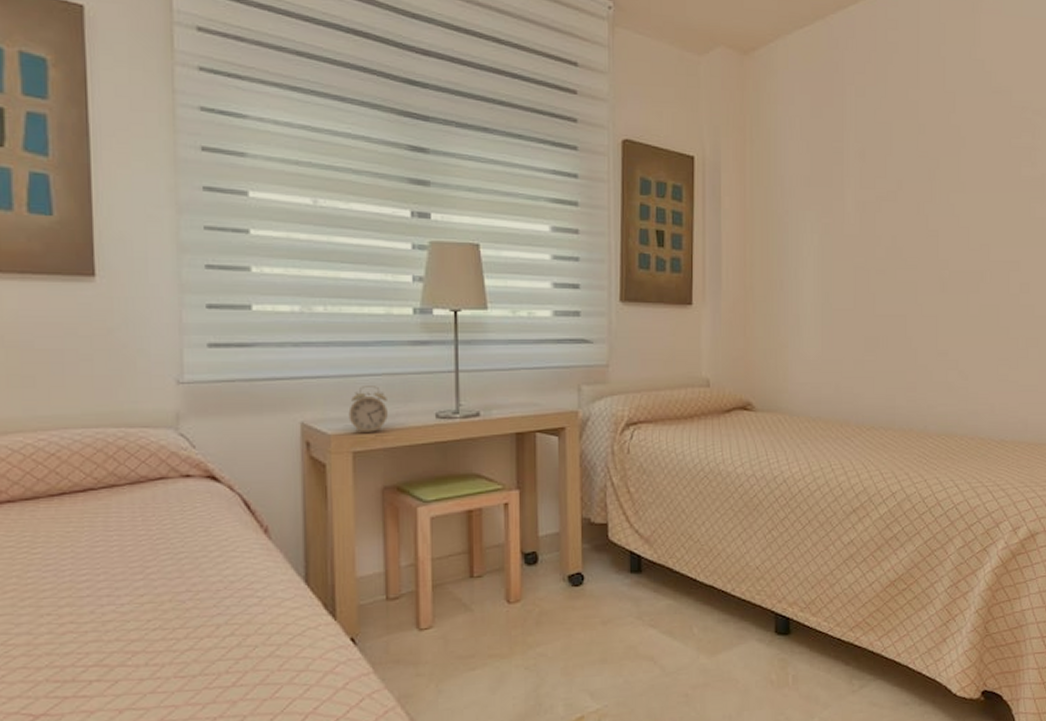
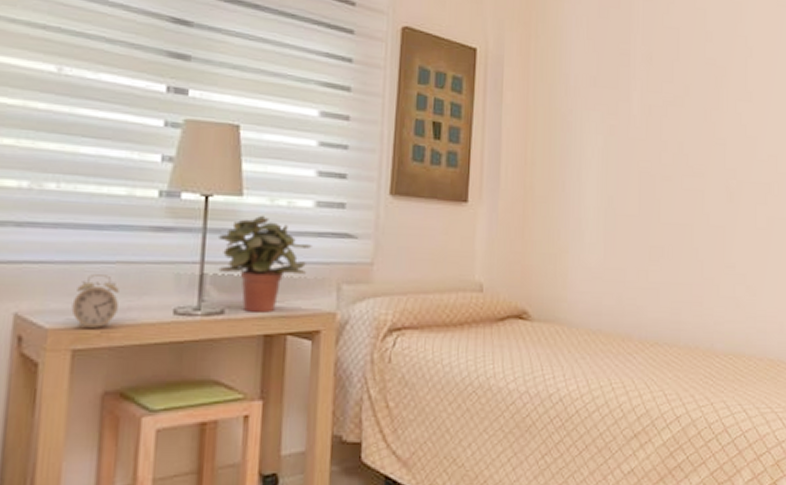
potted plant: none [468,326,553,413] -> present [217,215,312,313]

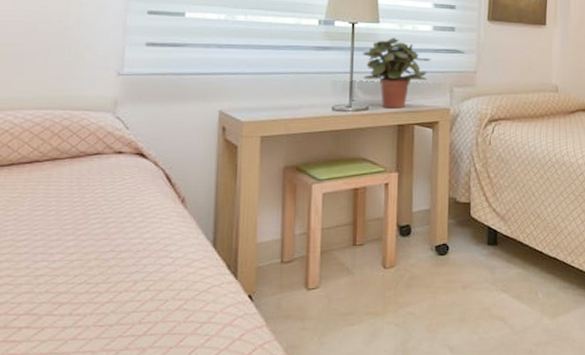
alarm clock: present [71,274,119,329] -> none [259,82,293,122]

